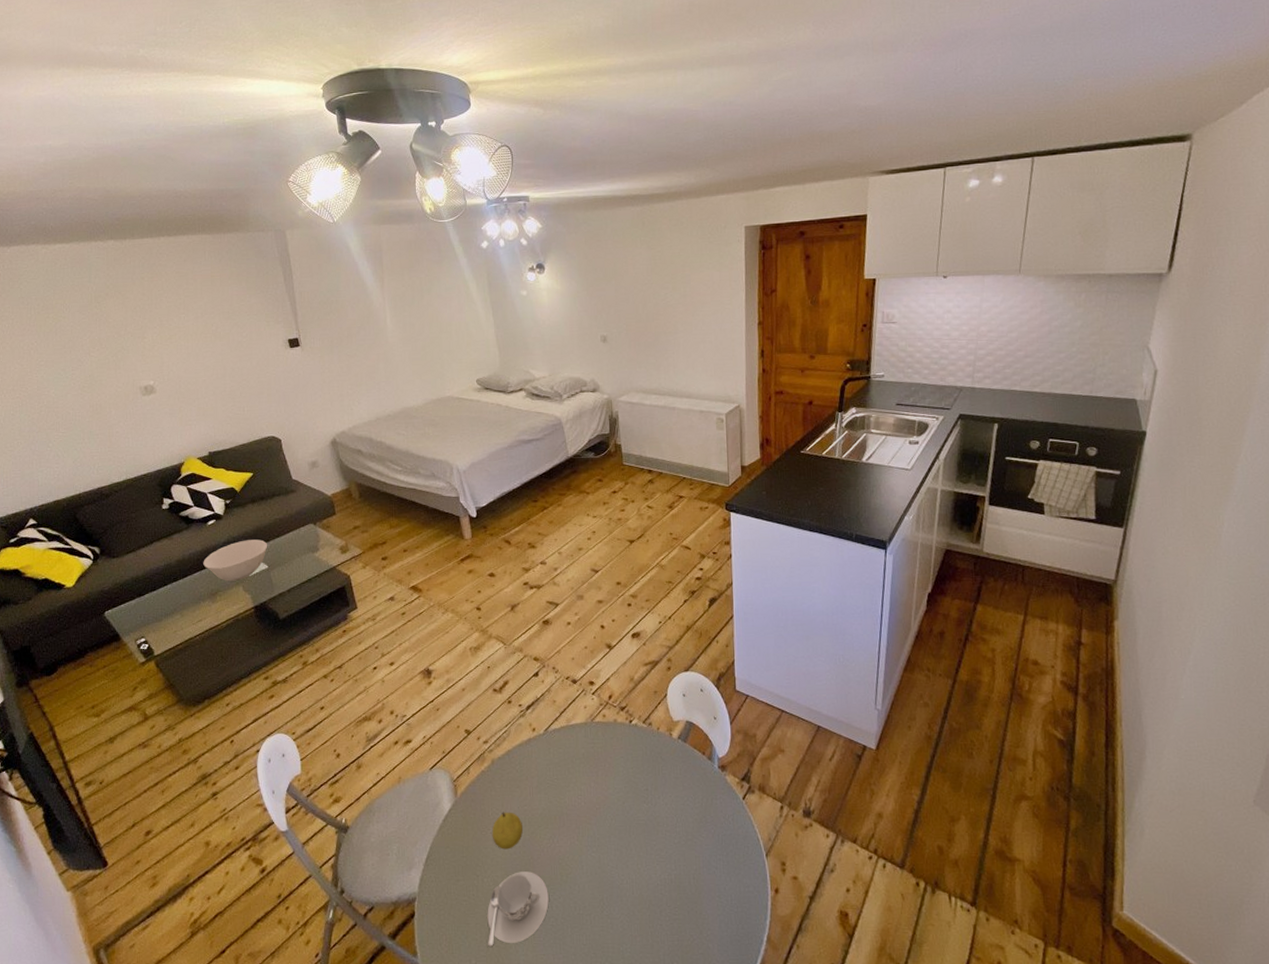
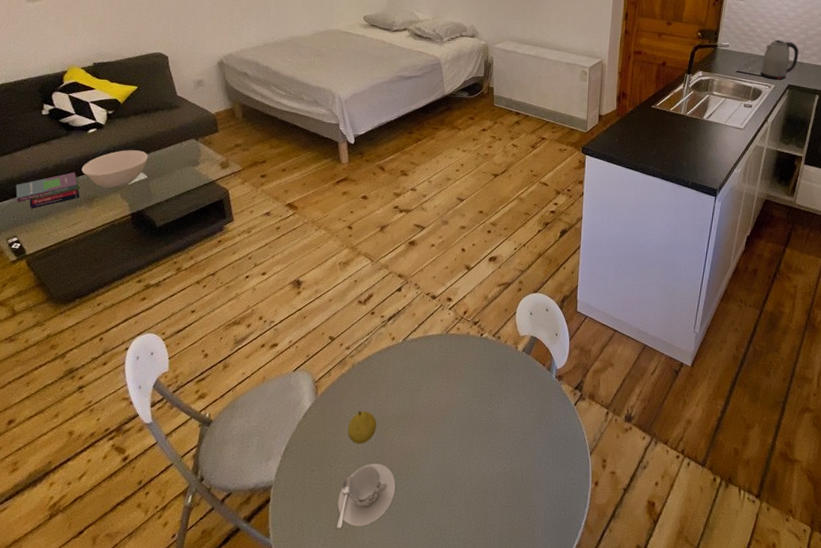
books: none [141,567,202,608] -> present [15,172,80,209]
kettle: none [925,363,969,410] -> present [761,39,799,80]

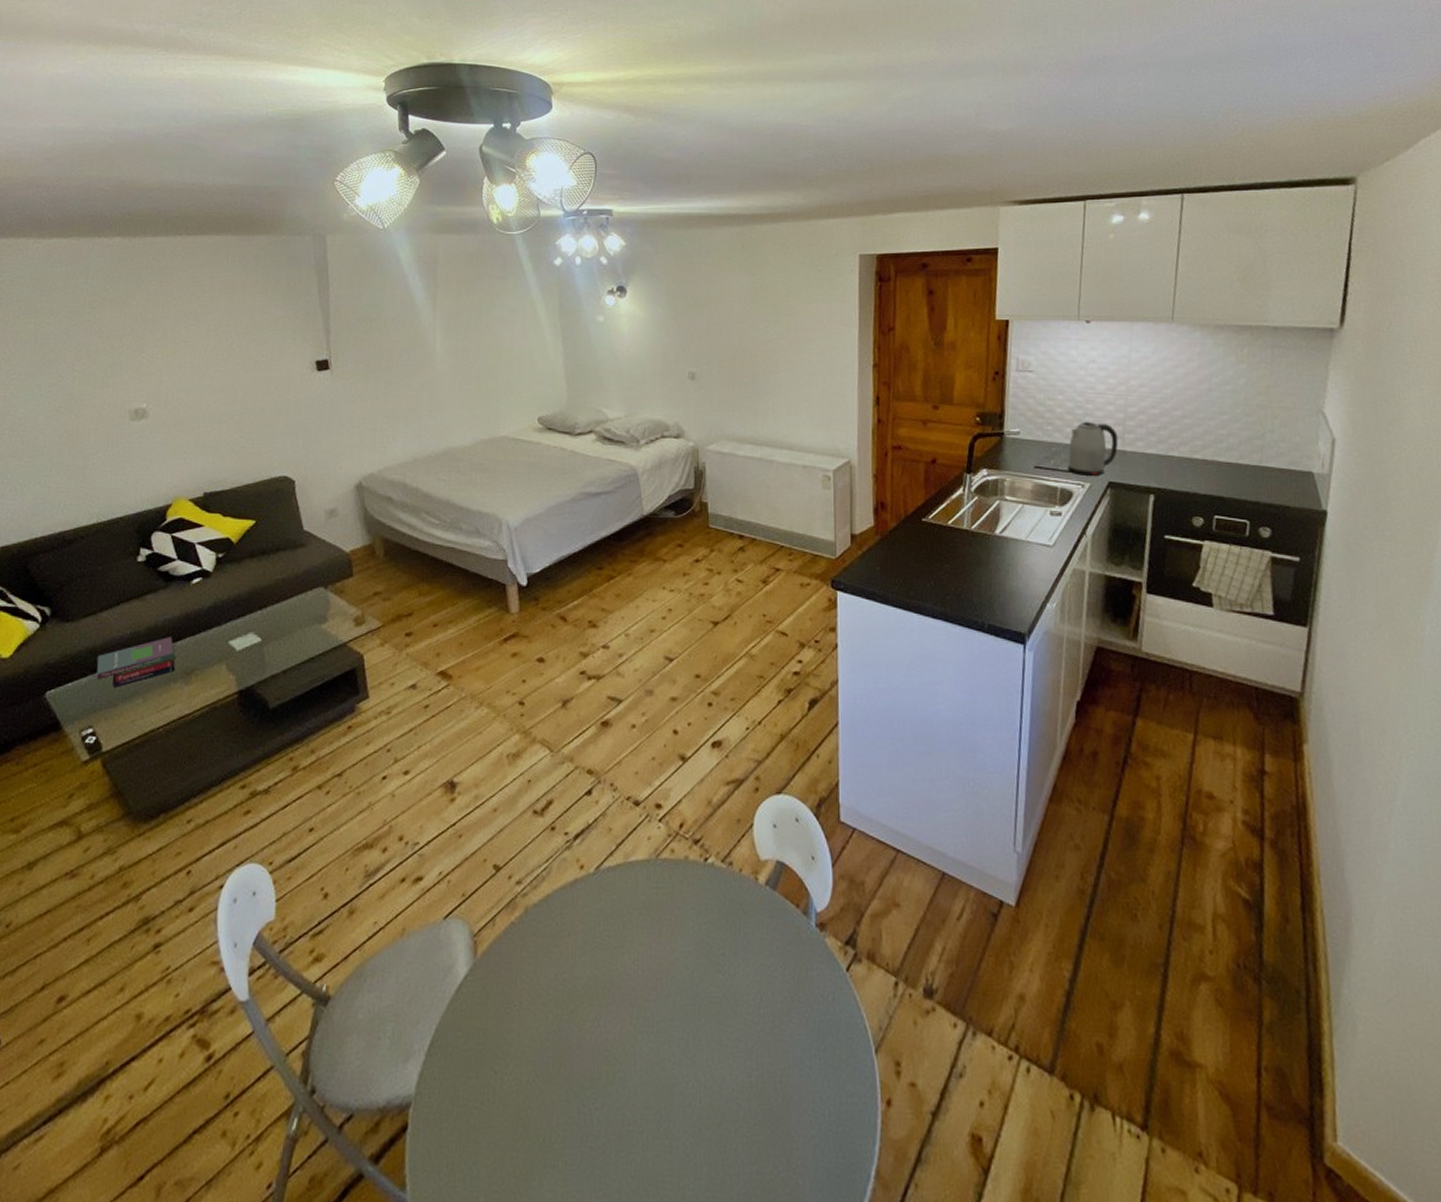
bowl: present [81,150,149,188] -> none [179,604,265,657]
teacup: present [336,464,396,529] -> none [501,1067,589,1178]
fruit: present [347,411,377,444] -> none [518,981,561,1035]

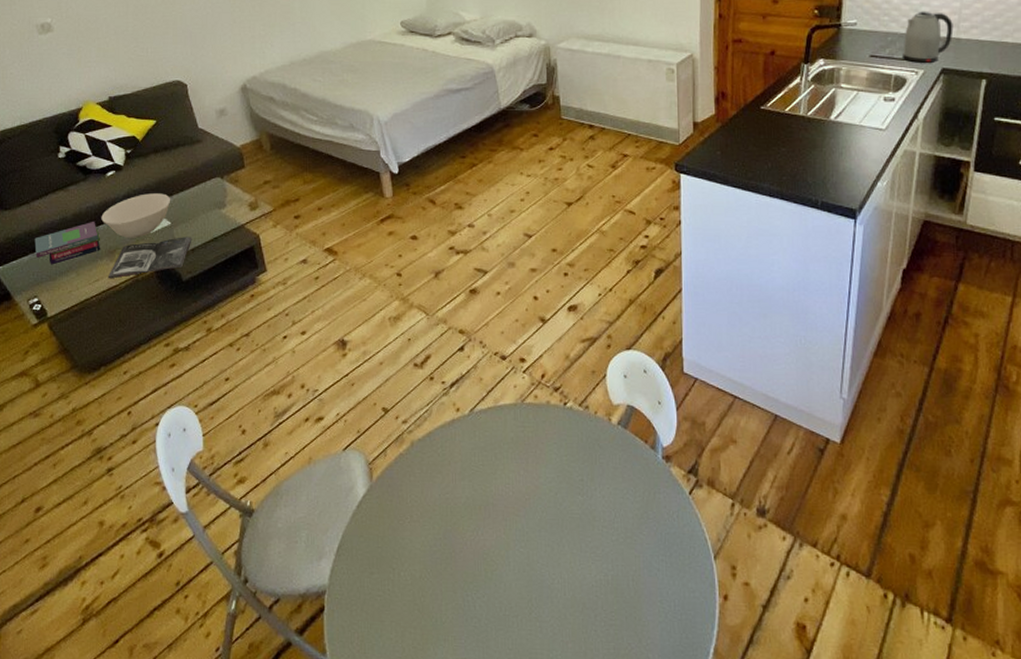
bowl: none [179,604,265,657] -> present [101,193,171,238]
magazine: none [180,656,285,706] -> present [107,237,192,279]

